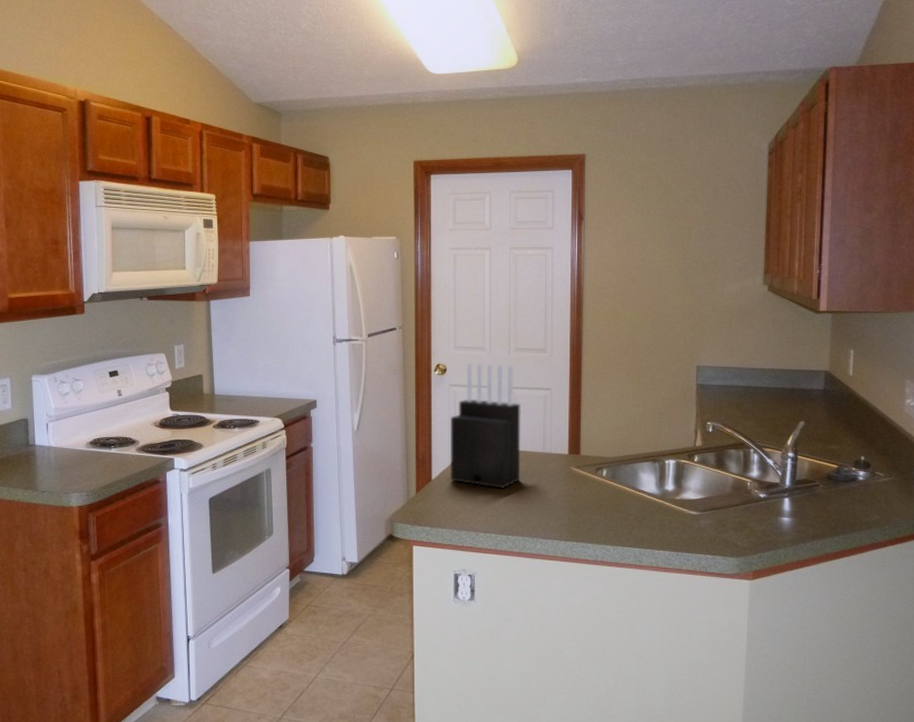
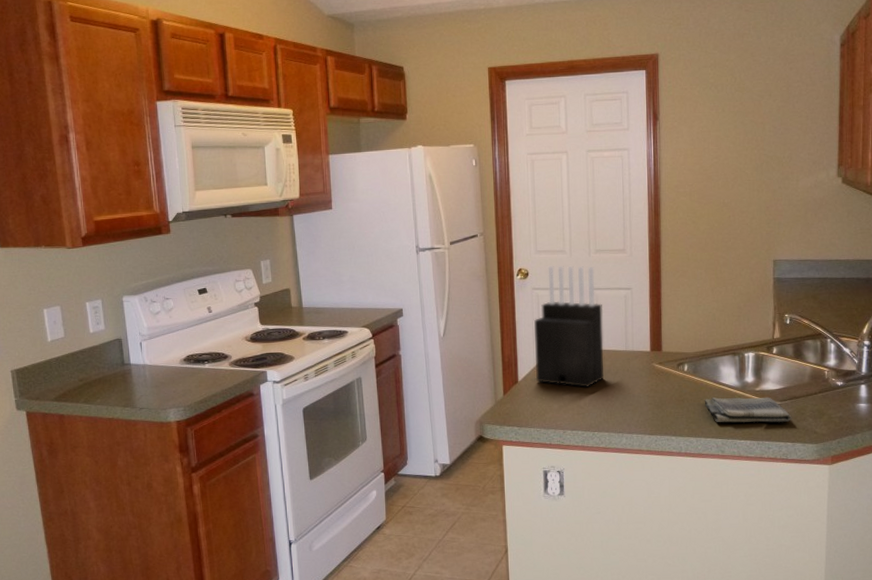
dish towel: none [622,505,713,533] -> present [704,397,792,423]

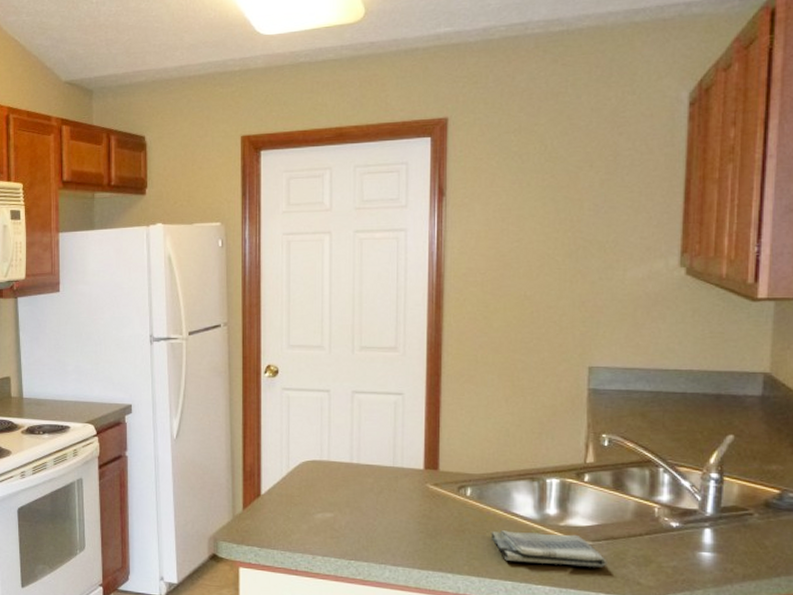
knife block: present [534,265,604,388] -> none [281,362,366,507]

